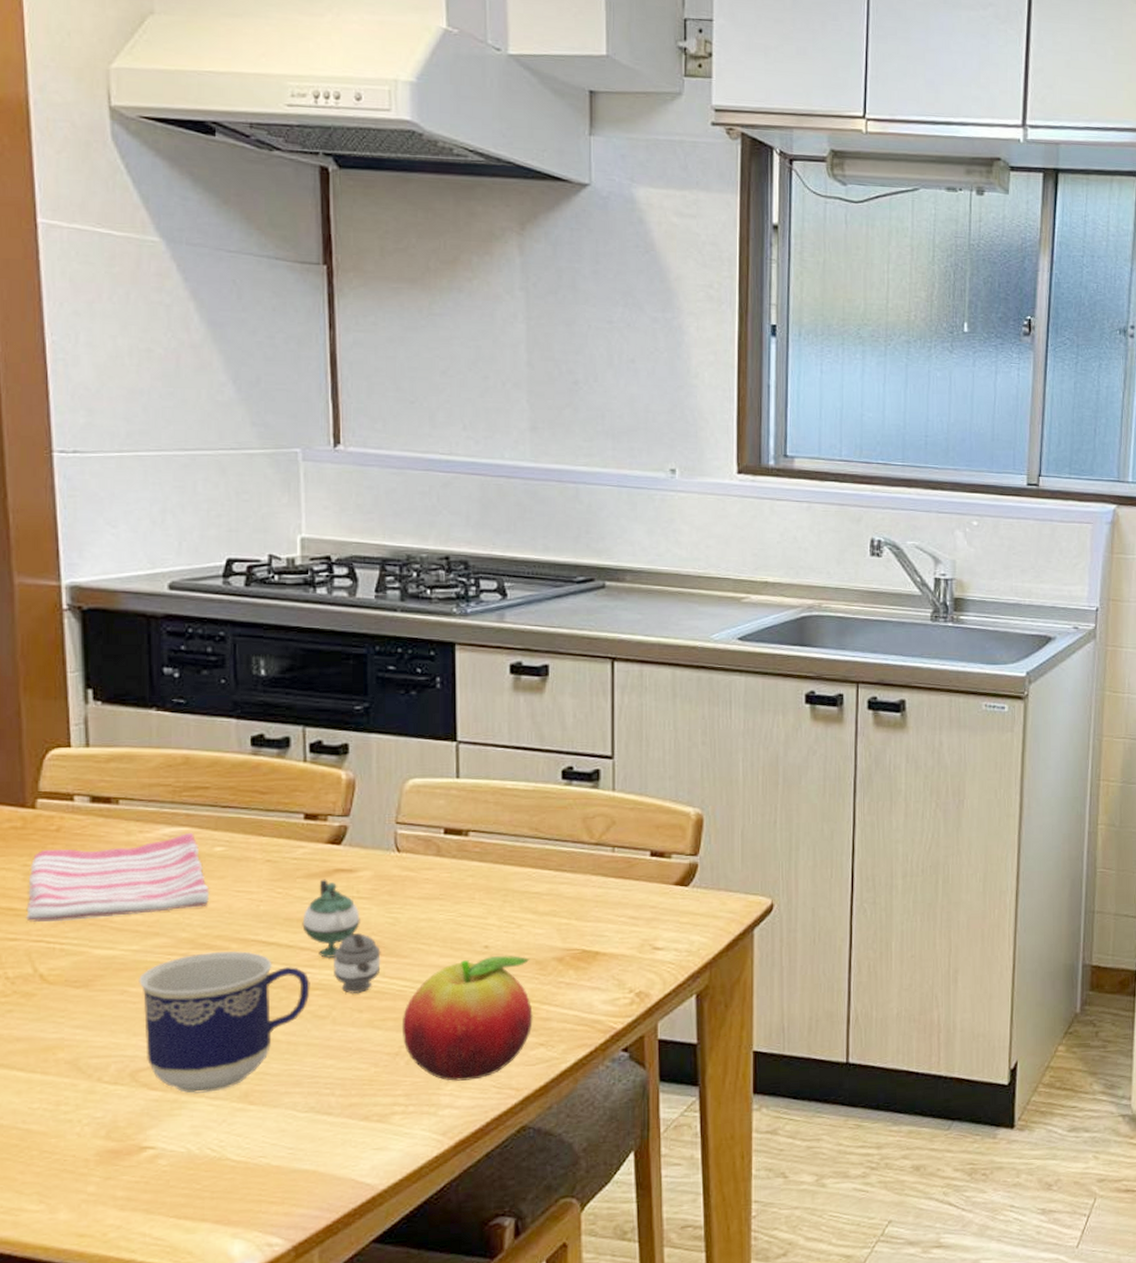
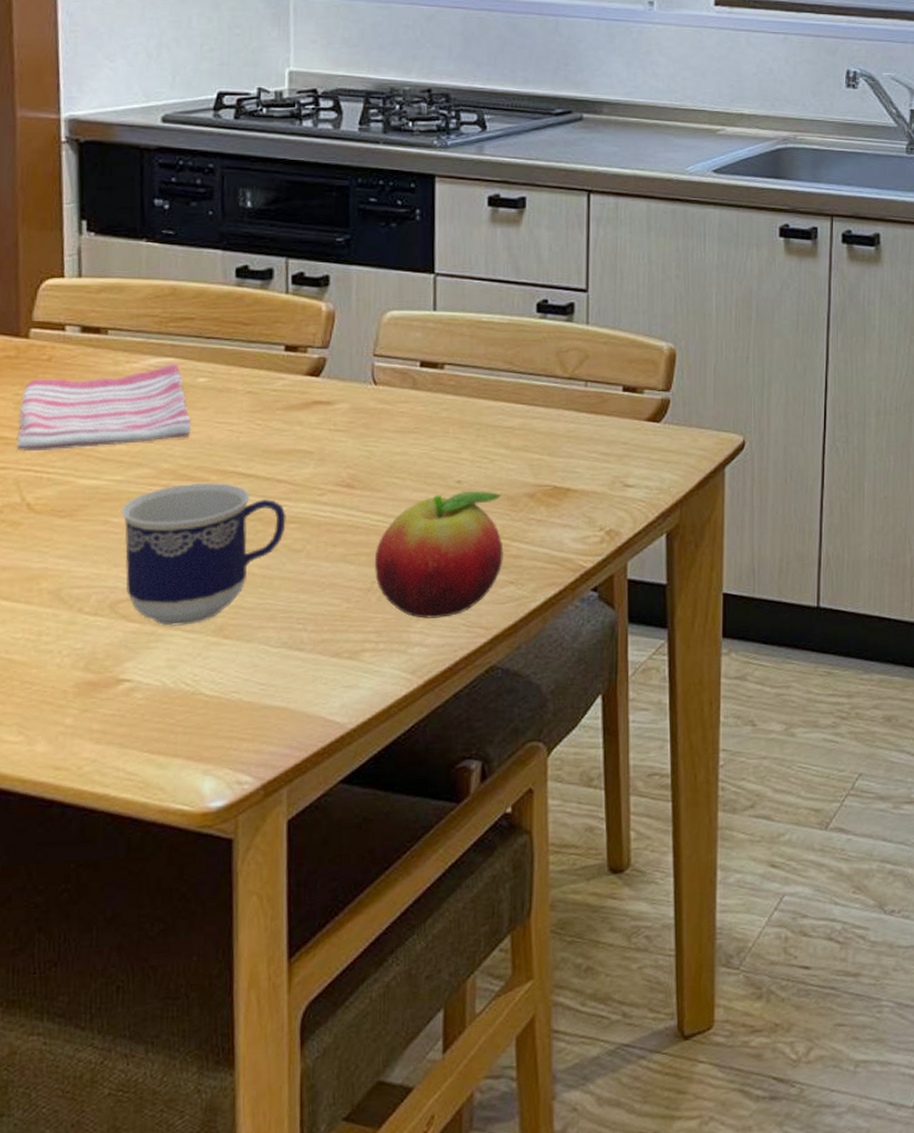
teapot: present [302,879,381,995] -> none [280,411,356,528]

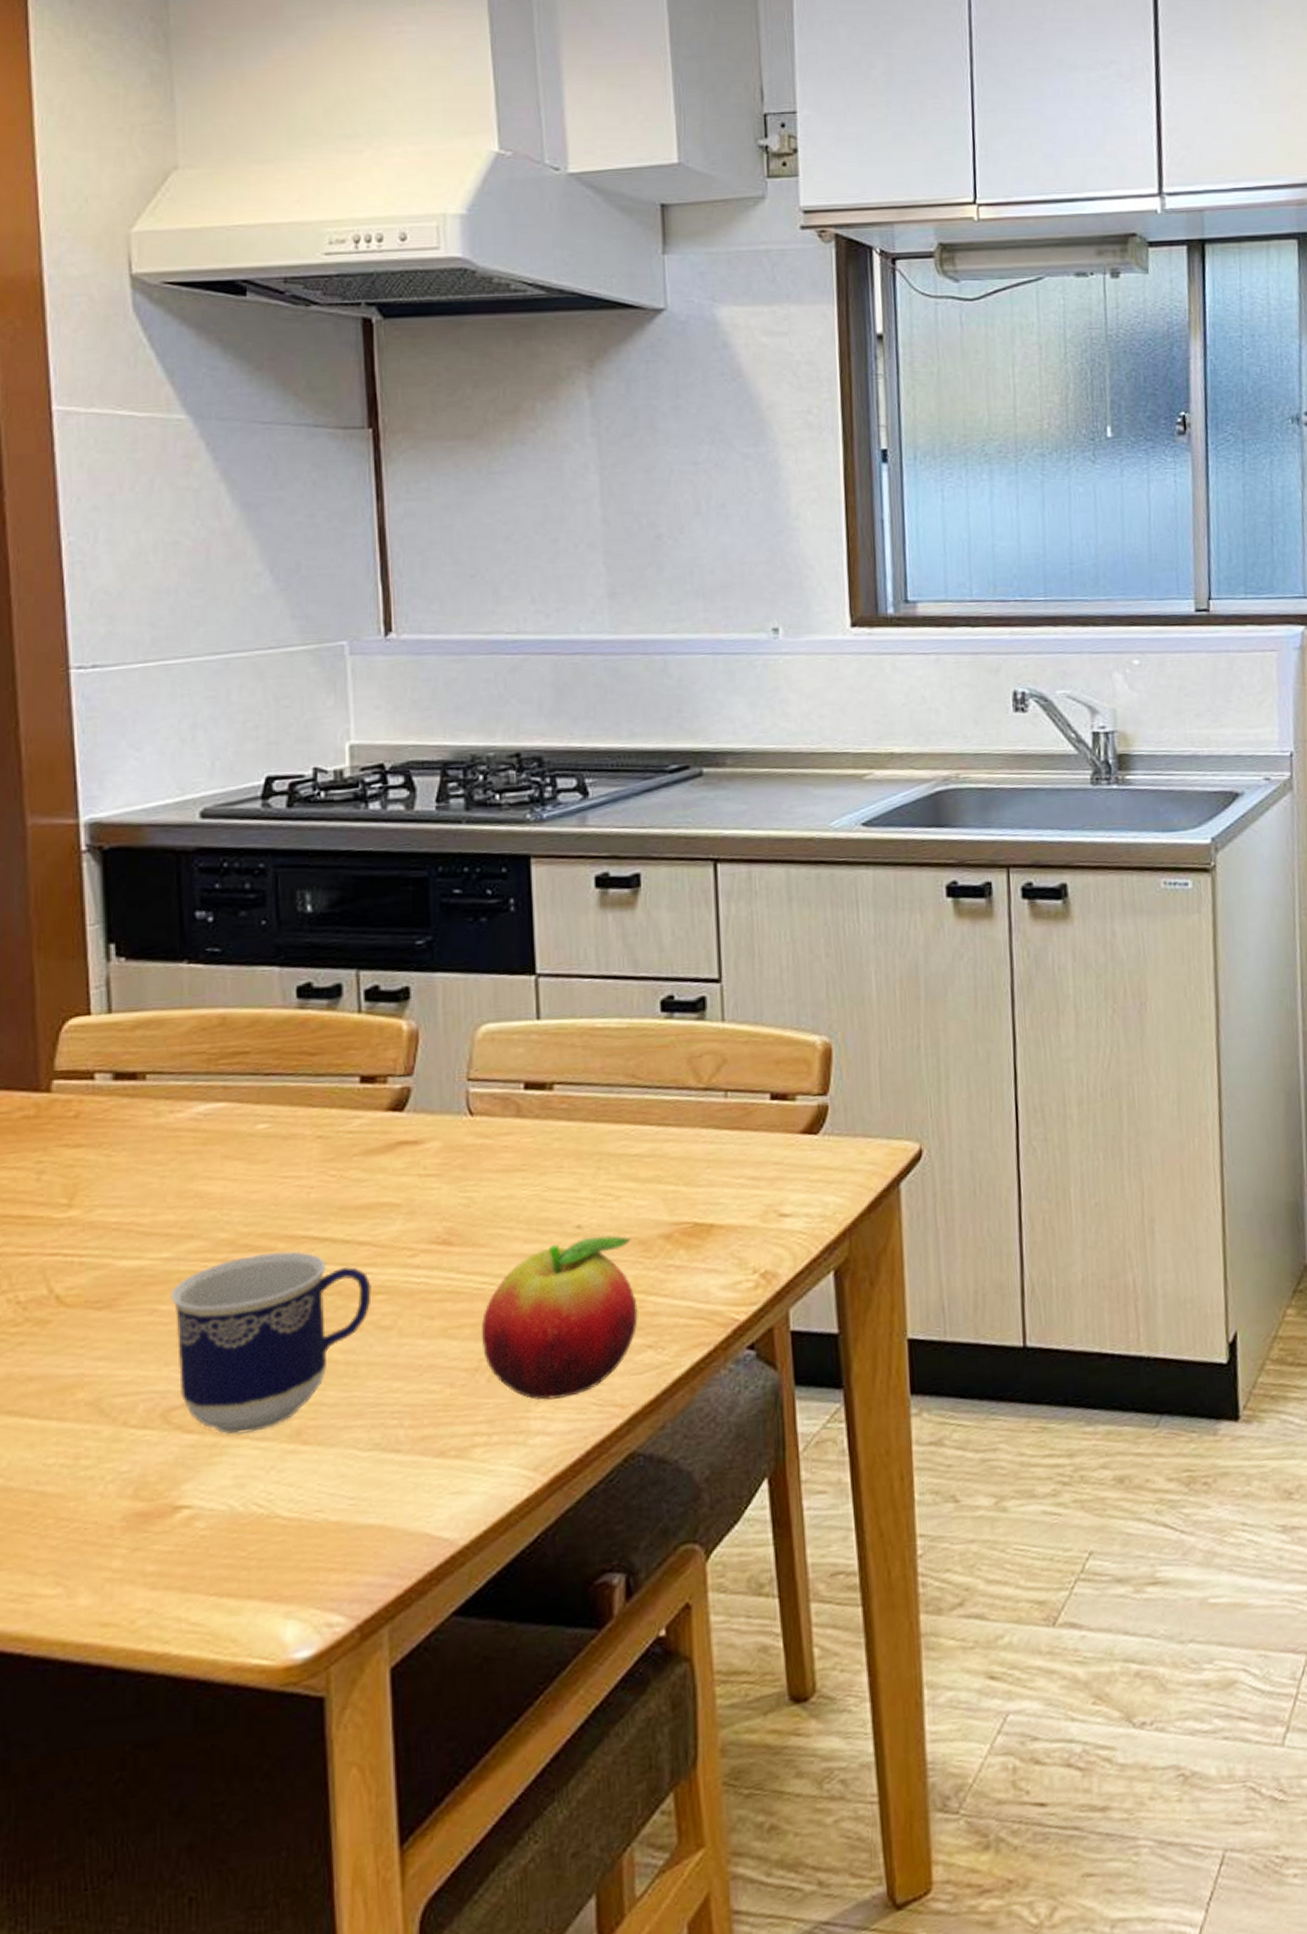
dish towel: present [16,364,192,452] -> none [40,1109,252,1232]

